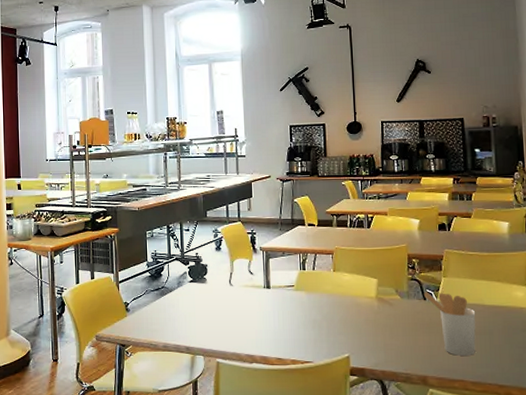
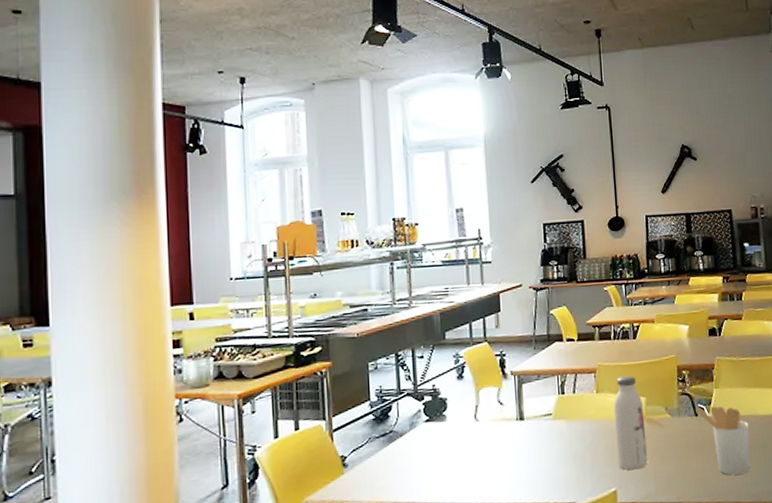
water bottle: none [348,259,378,341] -> present [613,376,648,470]

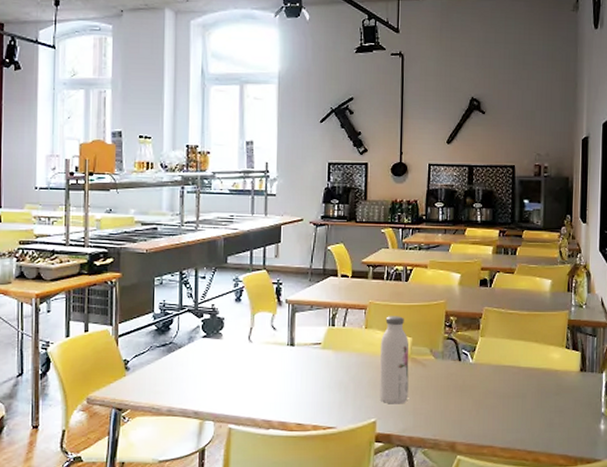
utensil holder: present [695,406,750,475] -> none [459,352,511,420]

